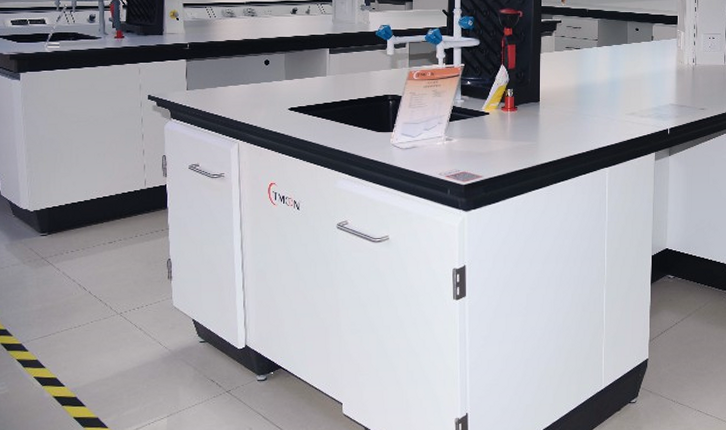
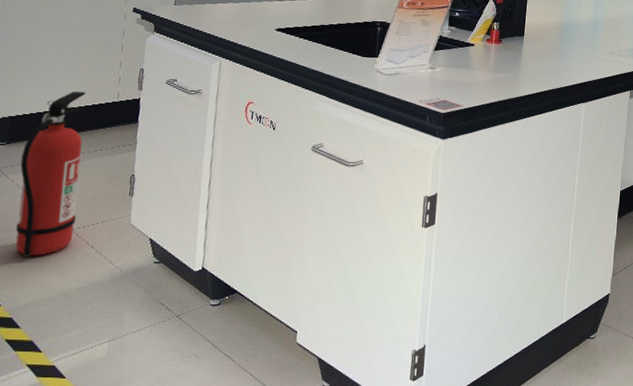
fire extinguisher: none [63,180,122,341] -> present [15,91,86,257]

